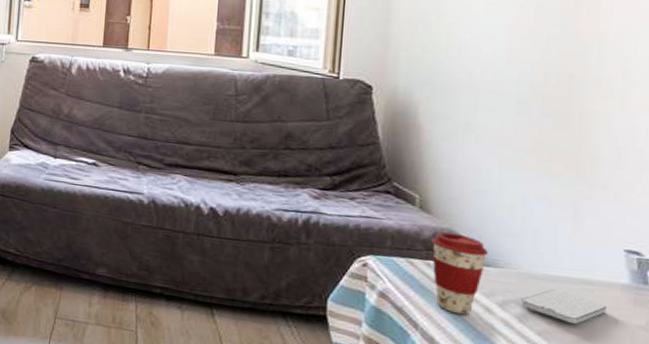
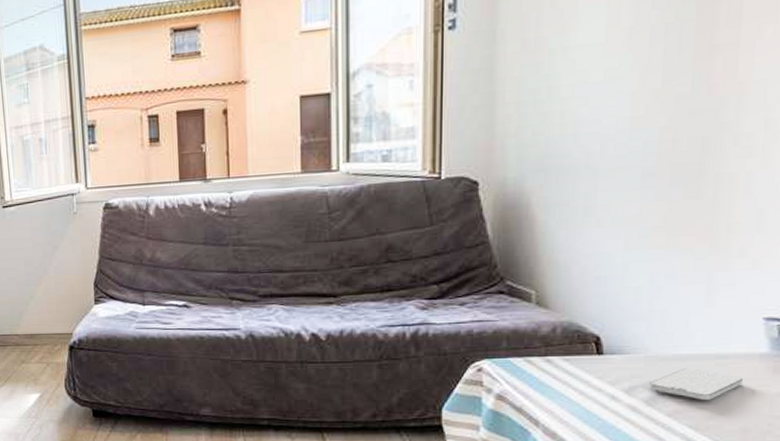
coffee cup: present [431,232,488,315] -> none [550,325,613,406]

